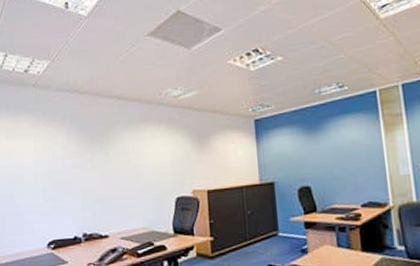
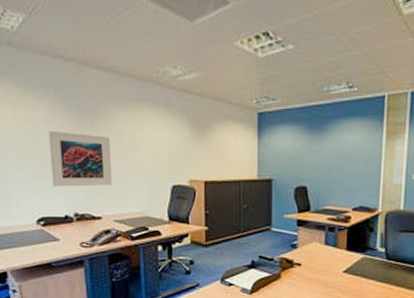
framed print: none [63,156,119,209] -> present [48,130,112,187]

